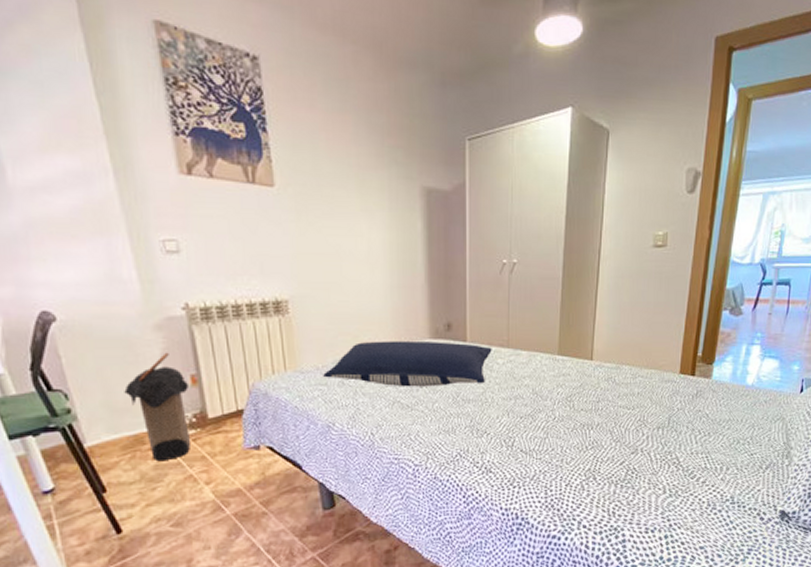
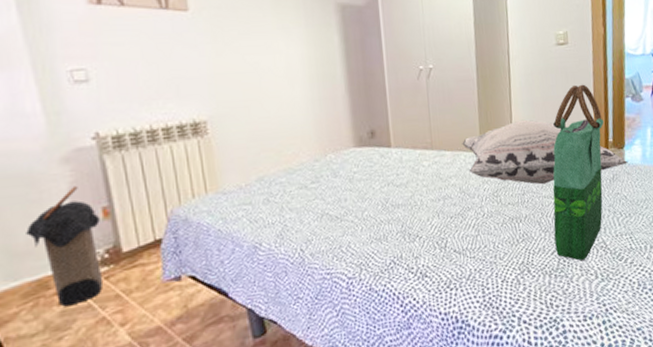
pillow: present [323,340,492,387] -> none [247,149,417,199]
decorative pillow: none [540,325,716,394] -> present [462,119,628,185]
tote bag: none [625,292,695,474] -> present [553,84,604,261]

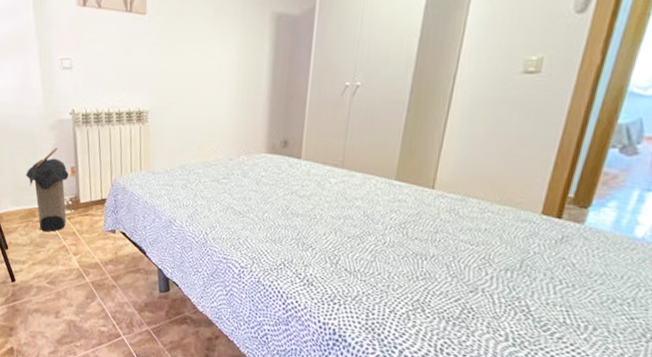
decorative pillow: present [462,119,628,185] -> none [376,153,591,229]
tote bag: present [553,84,604,261] -> none [461,123,567,318]

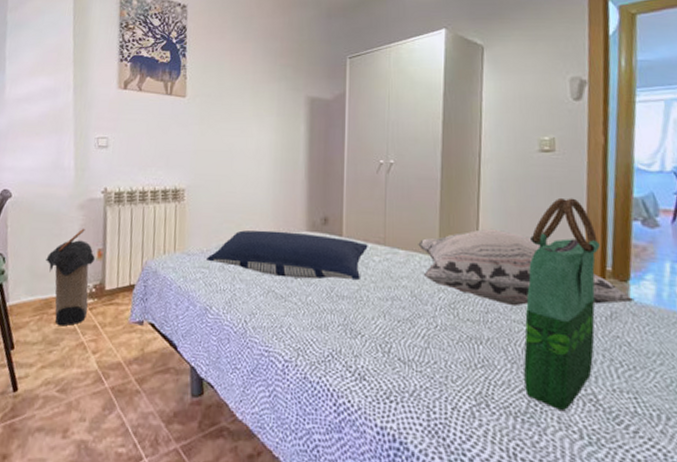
pillow: none [170,151,326,199] -> present [206,230,368,280]
decorative pillow: none [376,153,591,229] -> present [418,228,635,307]
tote bag: none [461,123,567,318] -> present [523,197,600,410]

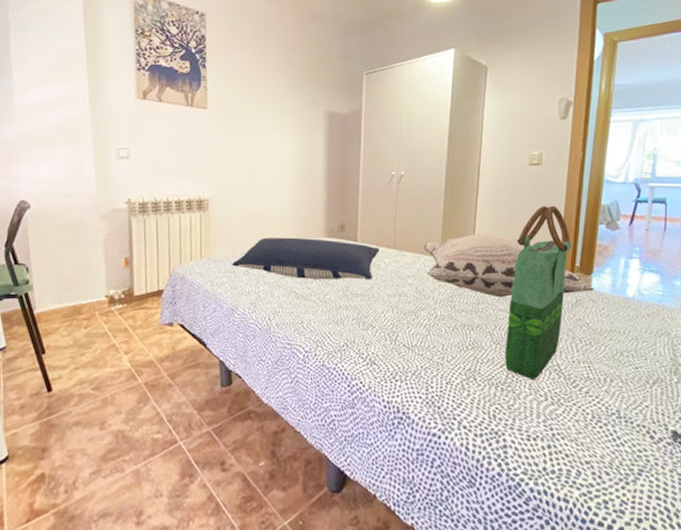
laundry hamper: present [46,228,95,326] -> none [72,237,122,331]

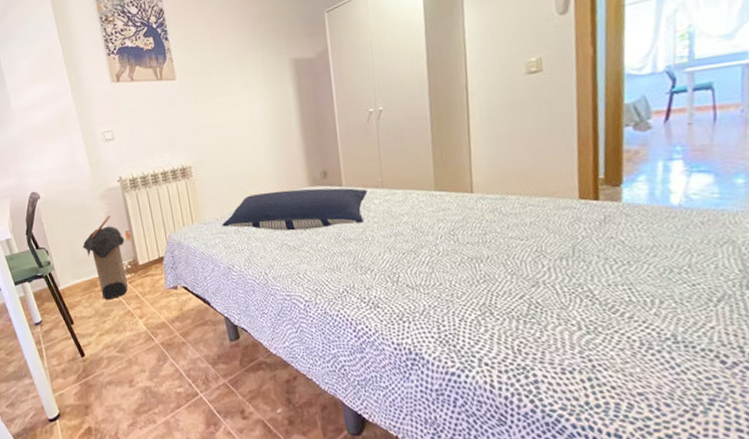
laundry hamper: none [72,237,122,331] -> present [82,215,128,300]
decorative pillow: present [423,232,595,298] -> none [414,156,628,225]
tote bag: present [505,205,572,379] -> none [522,114,592,308]

